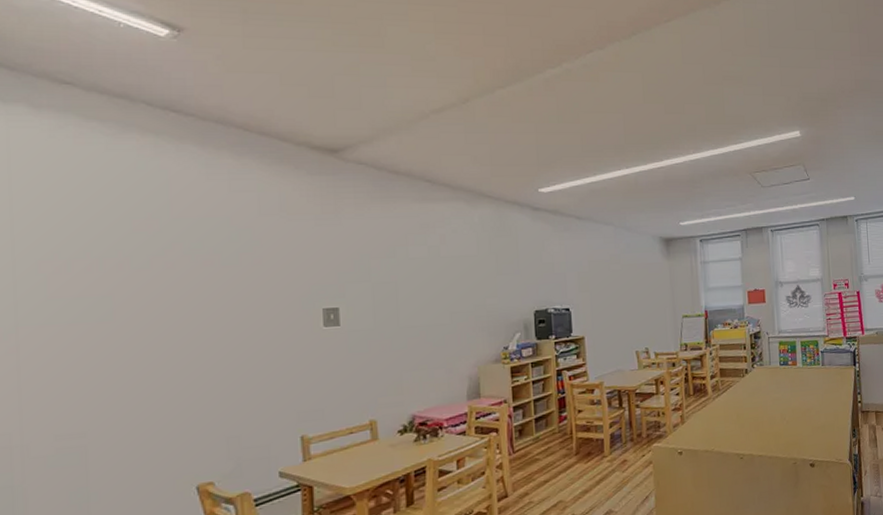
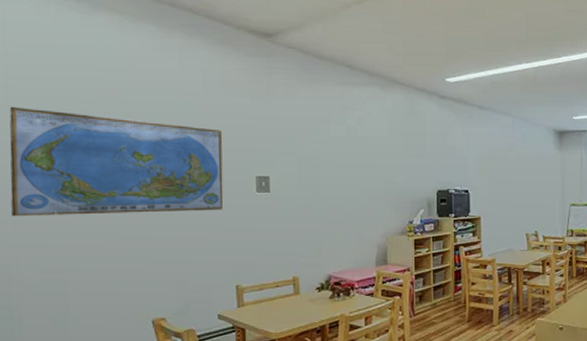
world map: none [14,245,284,376] -> present [9,106,224,217]

